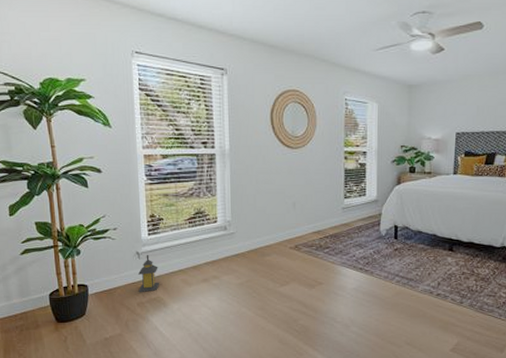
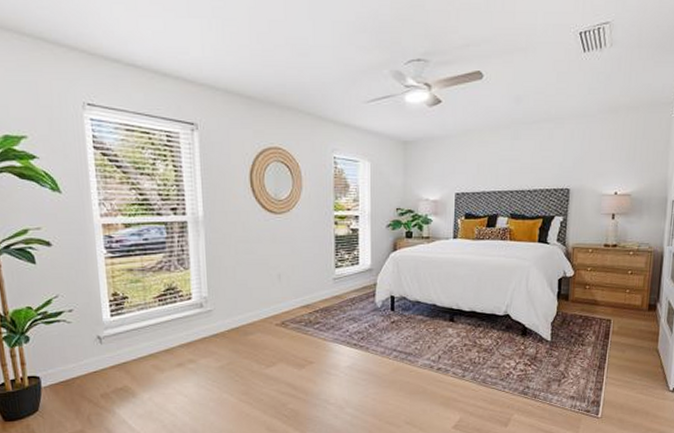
lantern: present [138,254,159,293] -> none [100,338,126,383]

